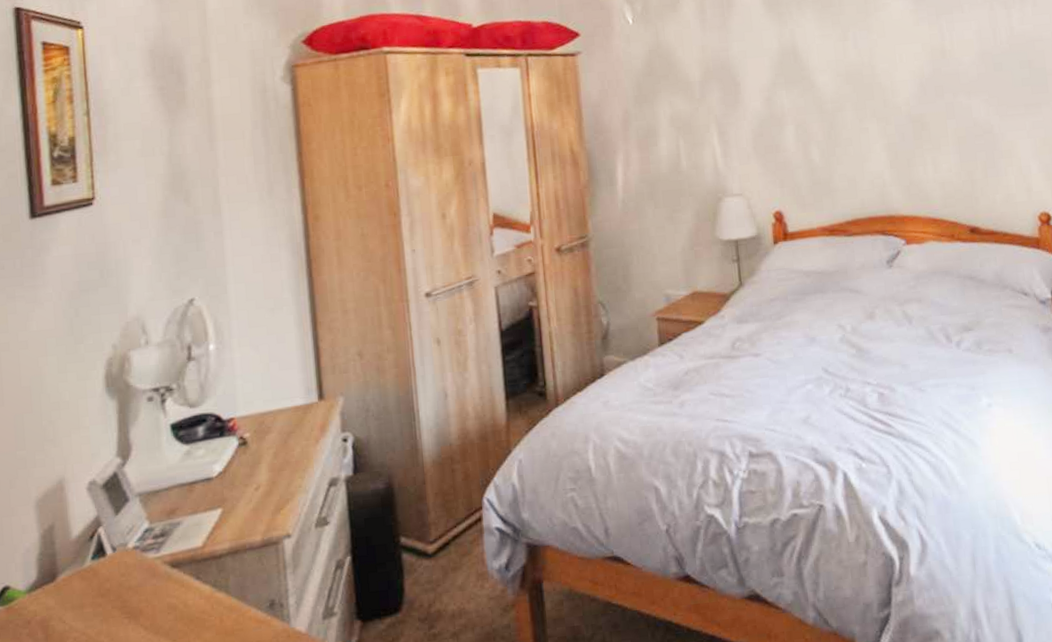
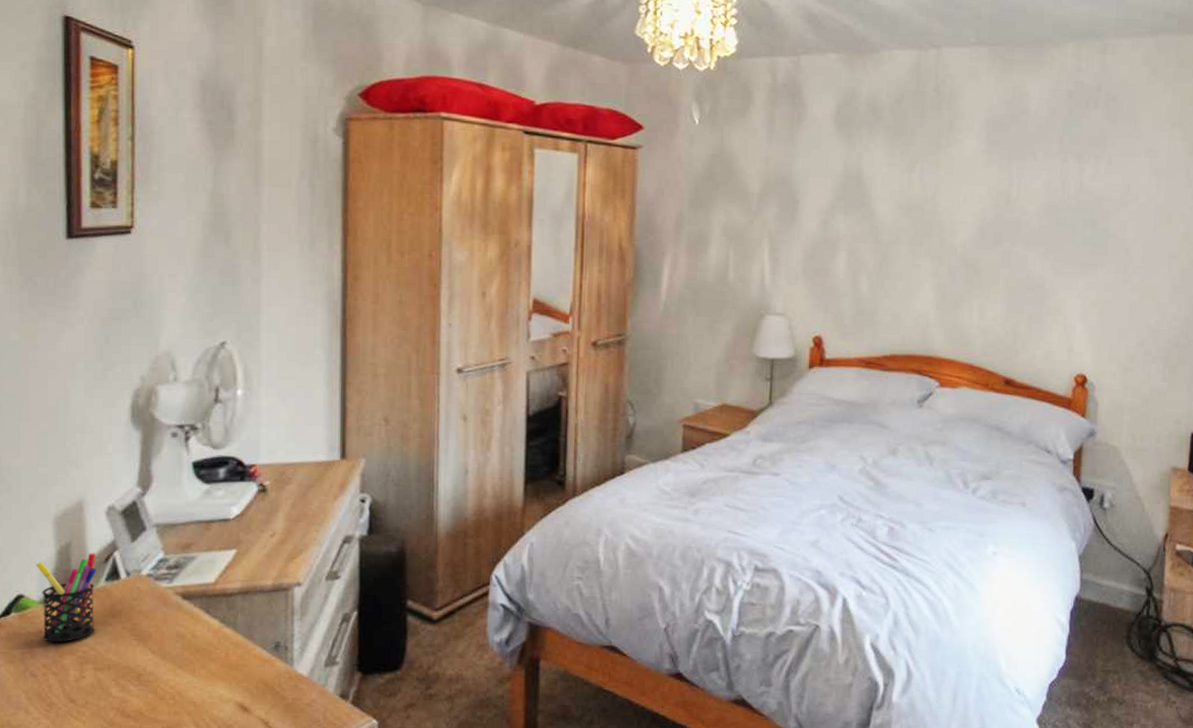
pen holder: none [20,532,85,633] -> present [36,553,96,643]

